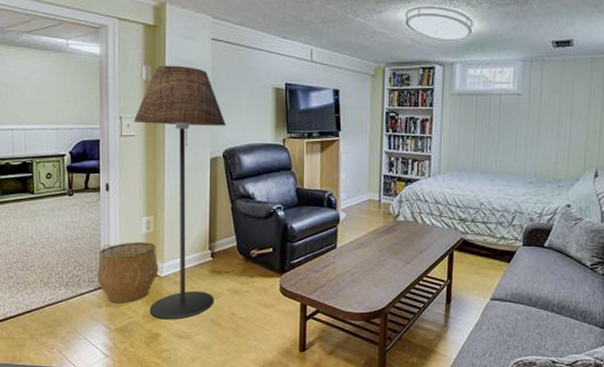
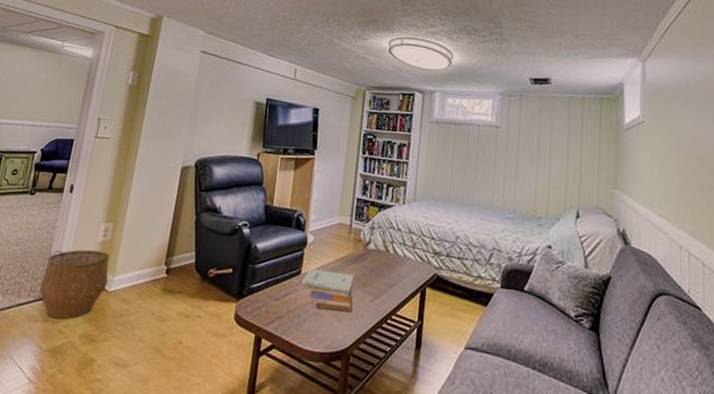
floor lamp: present [133,65,226,320] -> none [88,72,203,344]
books: none [337,242,387,278] -> present [301,268,354,313]

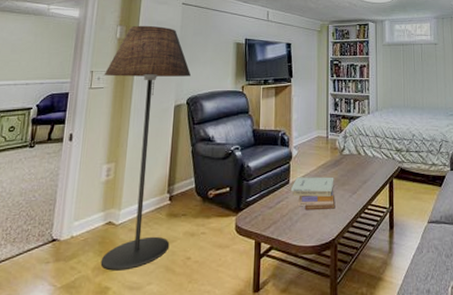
basket: present [39,249,110,320] -> none [48,189,115,257]
floor lamp: none [88,72,203,344] -> present [100,25,191,271]

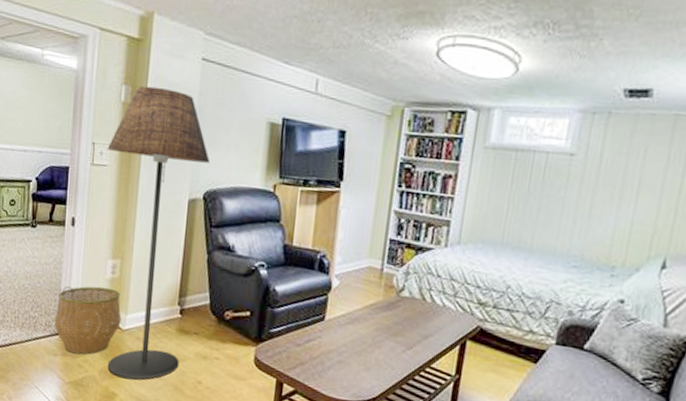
basket: none [48,189,115,257] -> present [54,286,122,355]
books: present [290,177,335,211] -> none [325,314,385,363]

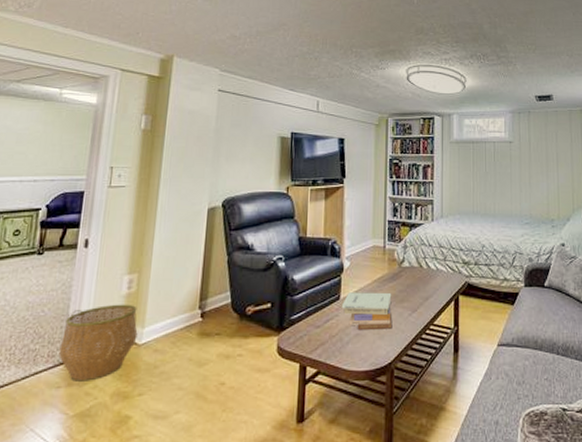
floor lamp: present [107,85,210,381] -> none [120,114,227,398]
books: none [325,314,385,363] -> present [341,292,393,331]

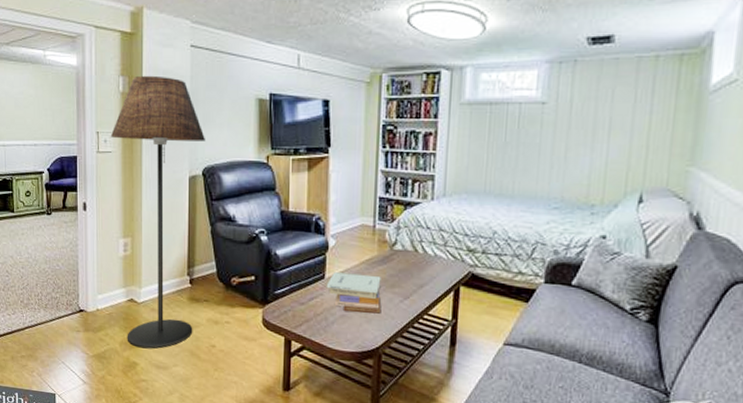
basket: present [58,304,138,382] -> none [75,264,136,329]
floor lamp: none [120,114,227,398] -> present [110,75,205,349]

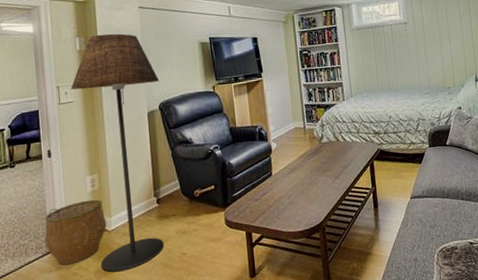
basket: none [75,264,136,329] -> present [44,199,107,266]
books: present [326,272,382,314] -> none [274,165,320,199]

